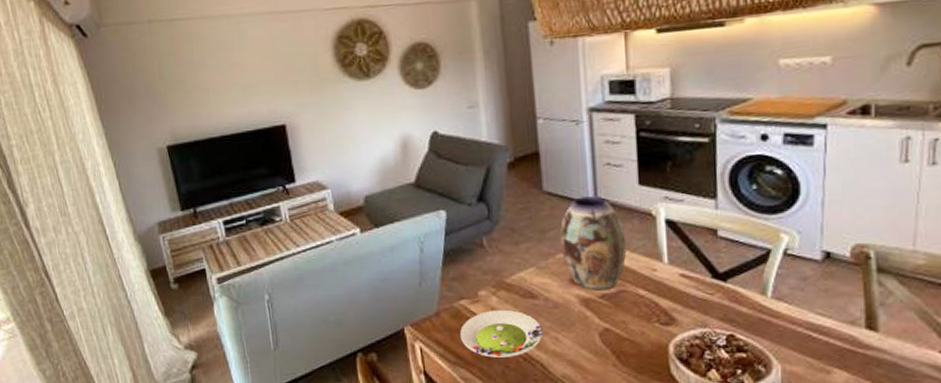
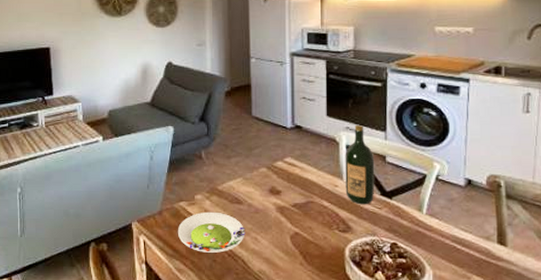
vase: present [560,196,627,291] -> none [264,123,315,200]
wine bottle: none [664,192,704,291] -> present [345,124,375,205]

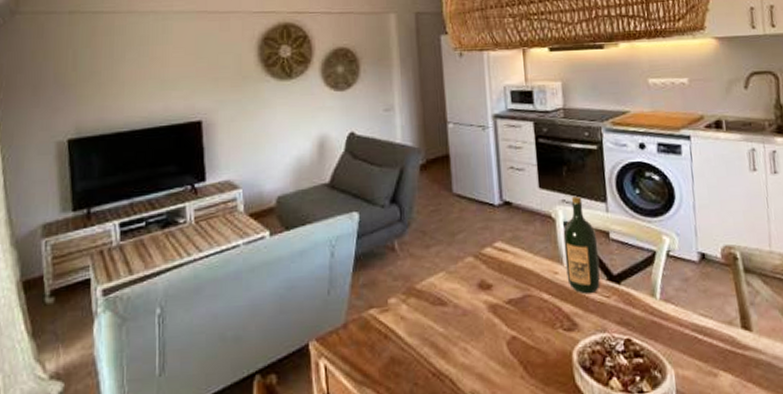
salad plate: present [178,211,246,253] -> none [368,318,453,374]

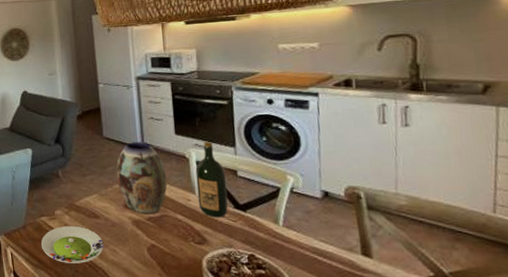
salad plate: none [368,318,453,374] -> present [41,225,104,264]
vase: none [469,198,531,296] -> present [116,142,167,214]

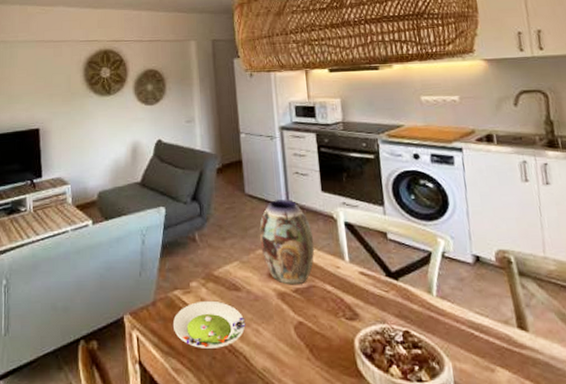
wine bottle: present [195,141,228,218] -> none [344,199,379,288]

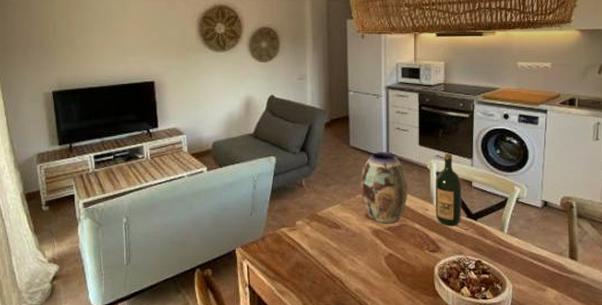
salad plate: present [173,300,246,348] -> none [280,236,343,275]
wine bottle: none [344,199,379,288] -> present [435,152,462,227]

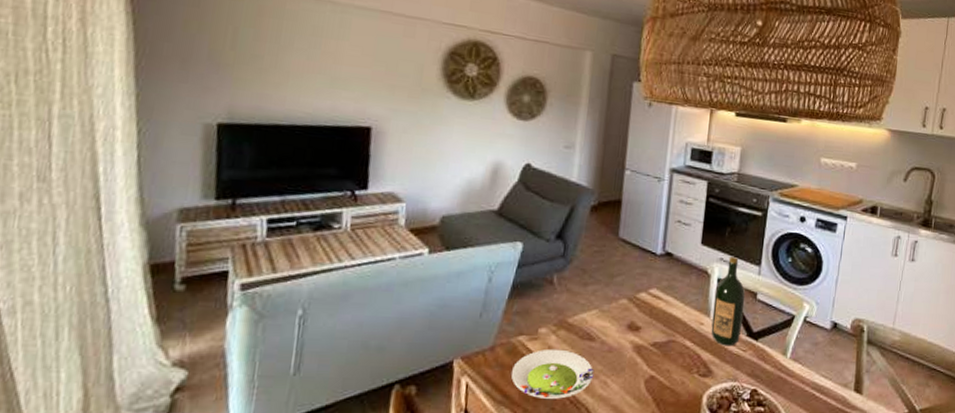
salad plate: none [280,236,343,275] -> present [511,348,595,399]
vase: present [361,152,408,224] -> none [625,248,683,339]

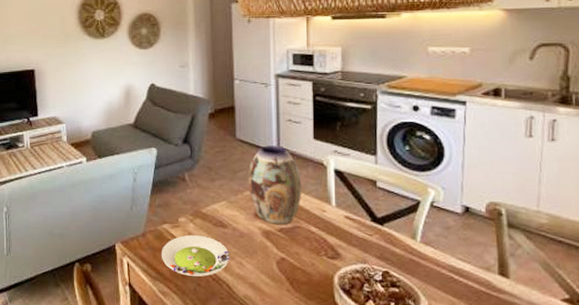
vase: none [625,248,683,339] -> present [249,145,302,225]
wine bottle: present [711,256,746,347] -> none [333,148,365,231]

